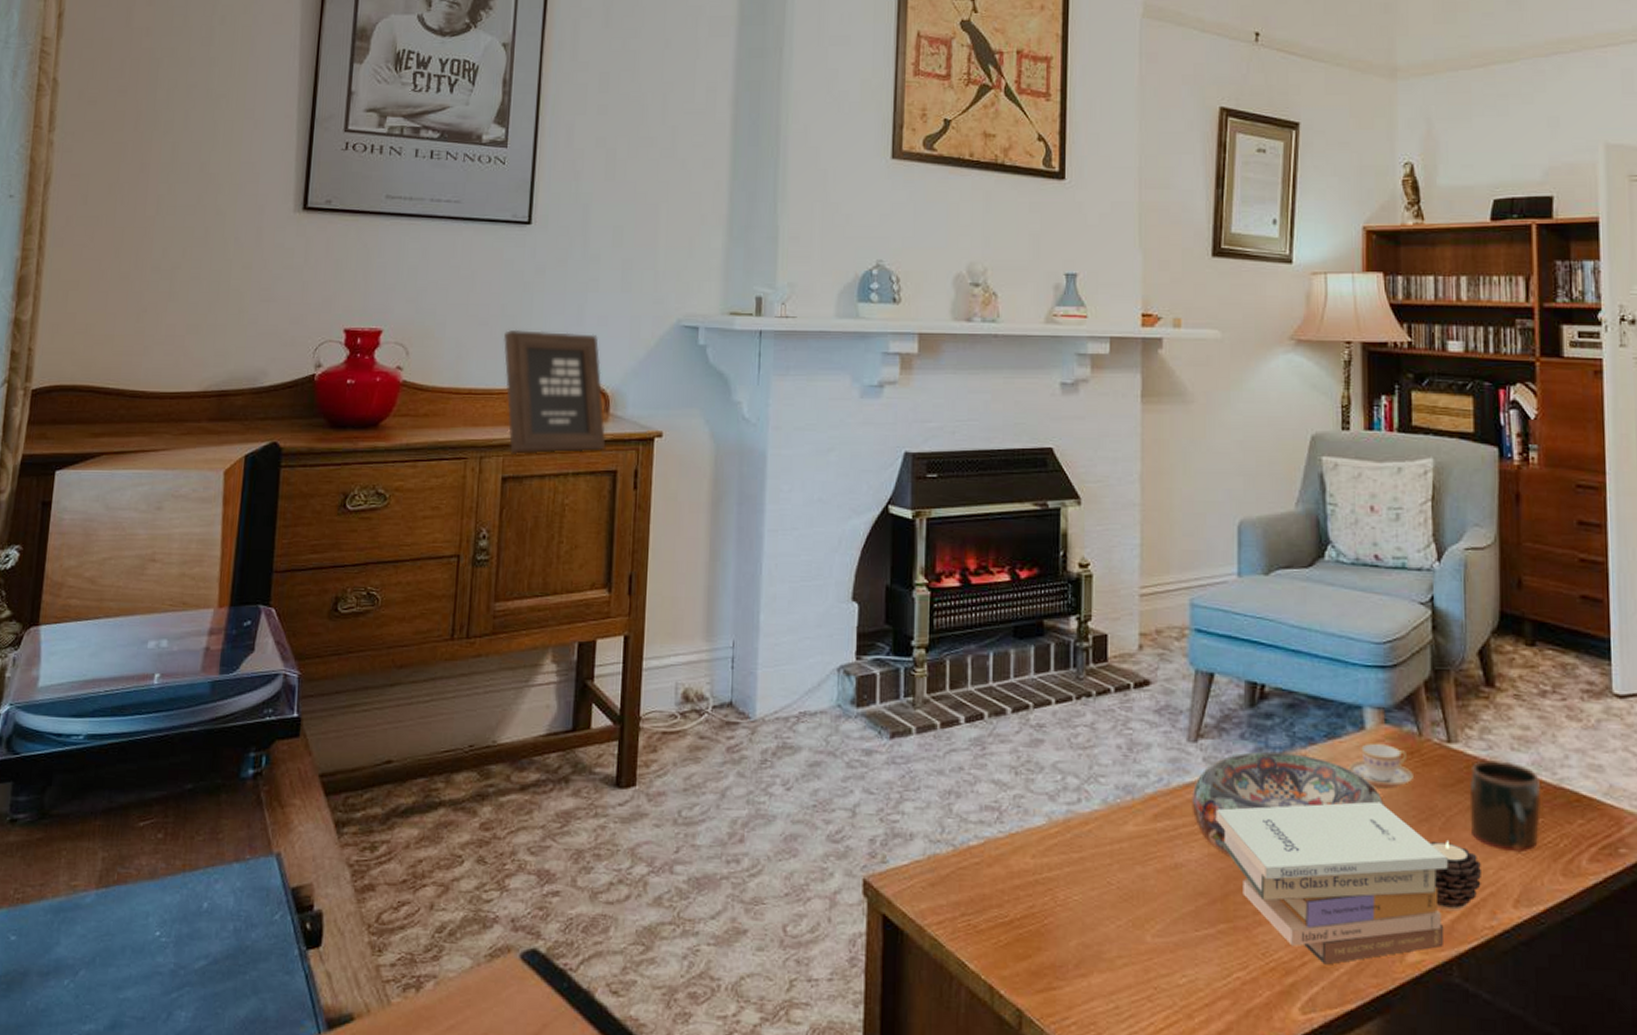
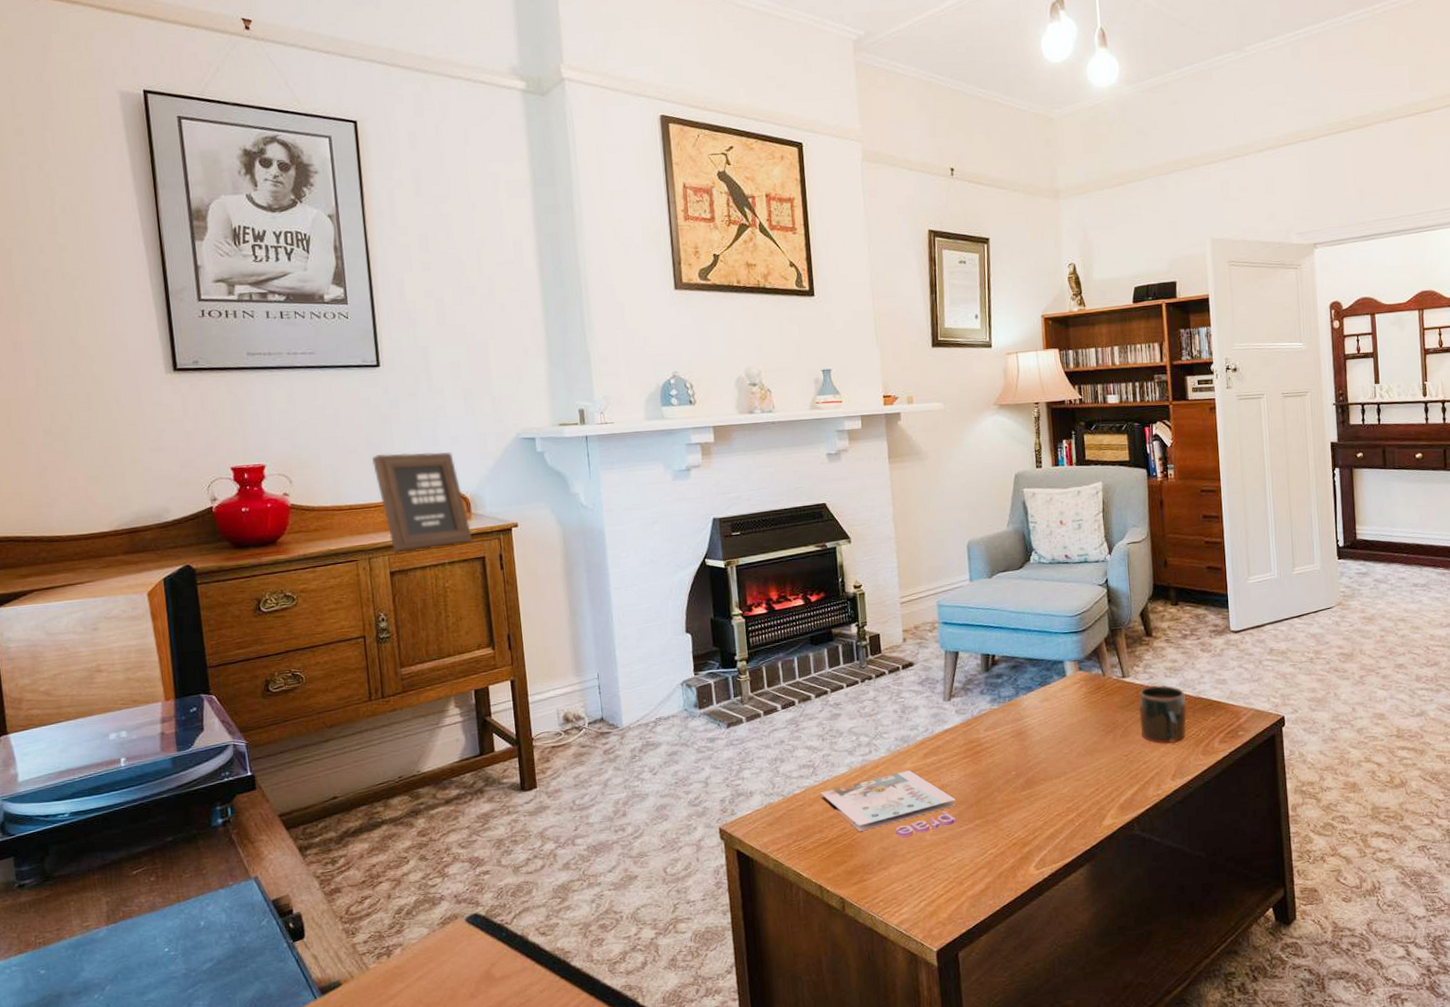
magazine: none [1004,834,1193,935] -> present [819,770,957,838]
decorative bowl: present [1192,751,1386,857] -> none [949,699,1084,775]
books: present [1215,801,1448,965] -> none [967,723,1127,836]
teacup: present [1348,743,1413,789] -> none [1056,684,1101,715]
candle: present [1431,841,1481,912] -> none [1115,743,1150,789]

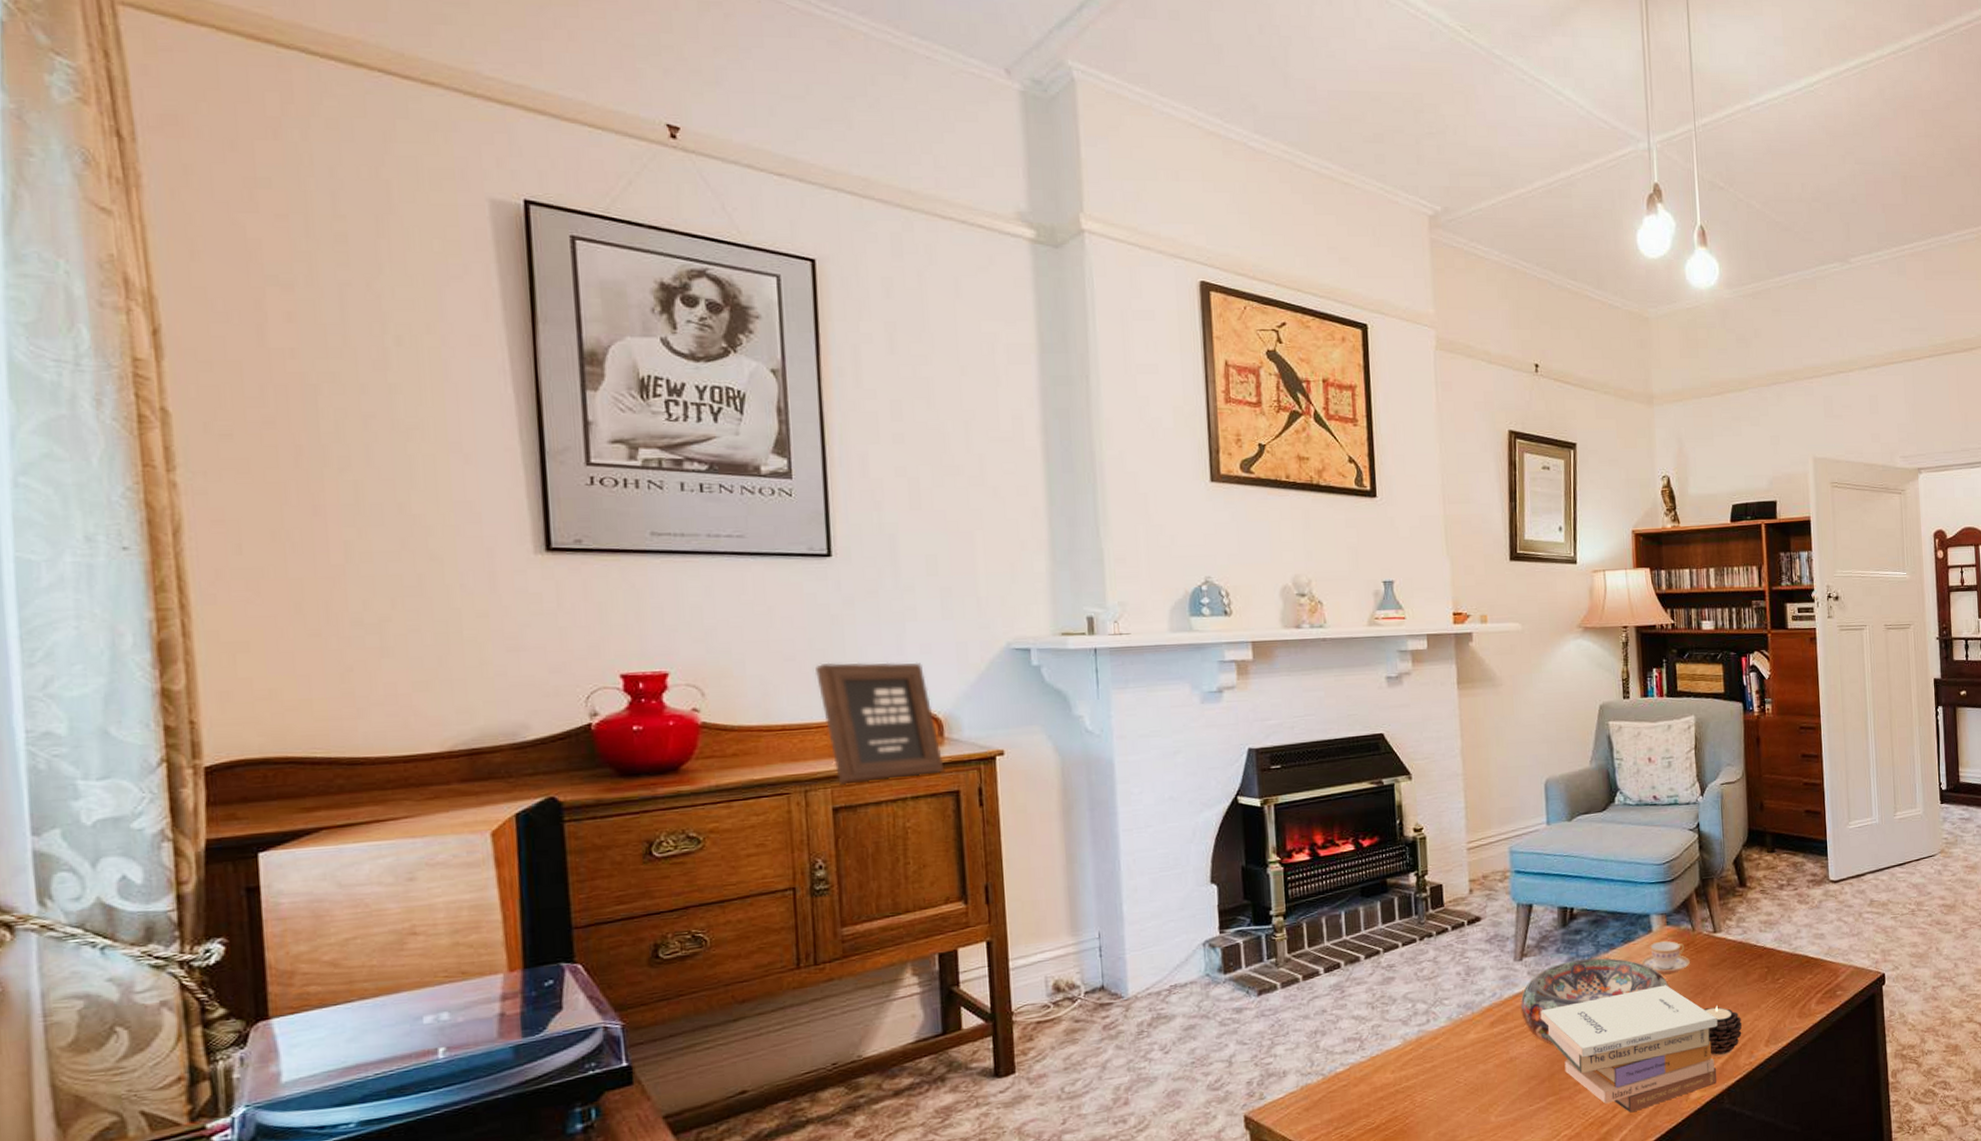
magazine: present [819,770,957,838] -> none [1367,1041,1527,1121]
decorative bowl: none [949,699,1084,775] -> present [1520,958,1671,1045]
books: none [967,723,1127,836] -> present [1540,985,1718,1113]
teacup: none [1056,684,1101,715] -> present [1641,940,1690,975]
candle: none [1115,743,1150,789] -> present [1705,1006,1742,1058]
mug: present [1139,684,1187,745] -> none [1731,940,1783,1007]

